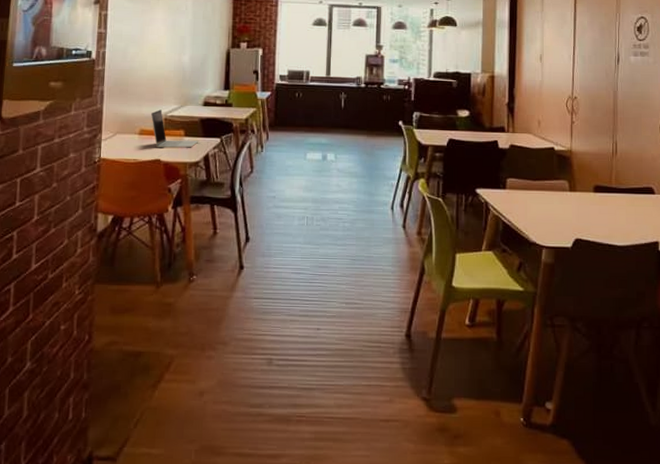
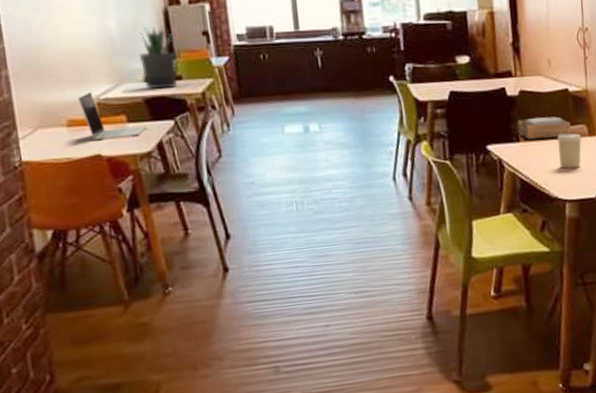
planter: none [202,60,231,113] -> present [139,24,177,90]
napkin holder: none [505,170,554,190] -> present [517,116,572,139]
cup: none [540,186,563,218] -> present [557,133,582,169]

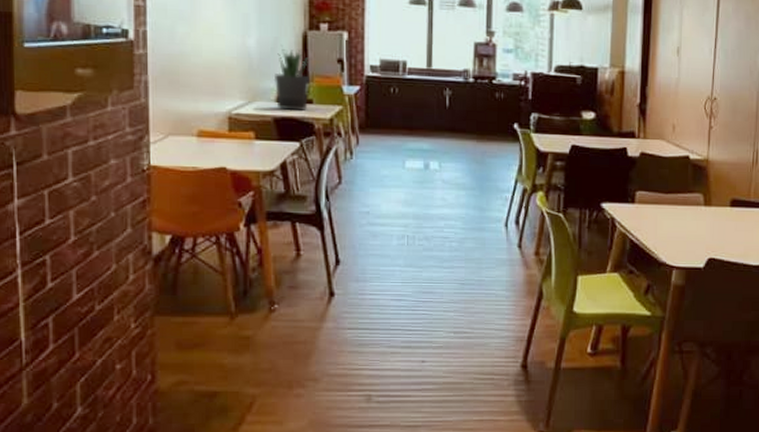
laptop: present [78,92,147,141] -> none [211,106,274,154]
napkin holder: present [517,116,572,139] -> none [633,181,688,204]
cup: present [557,133,582,169] -> none [672,200,697,236]

